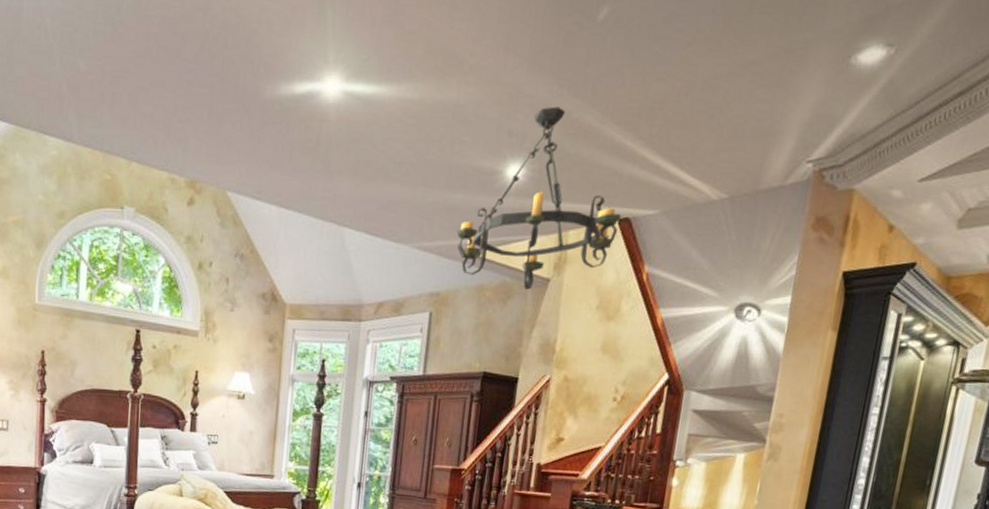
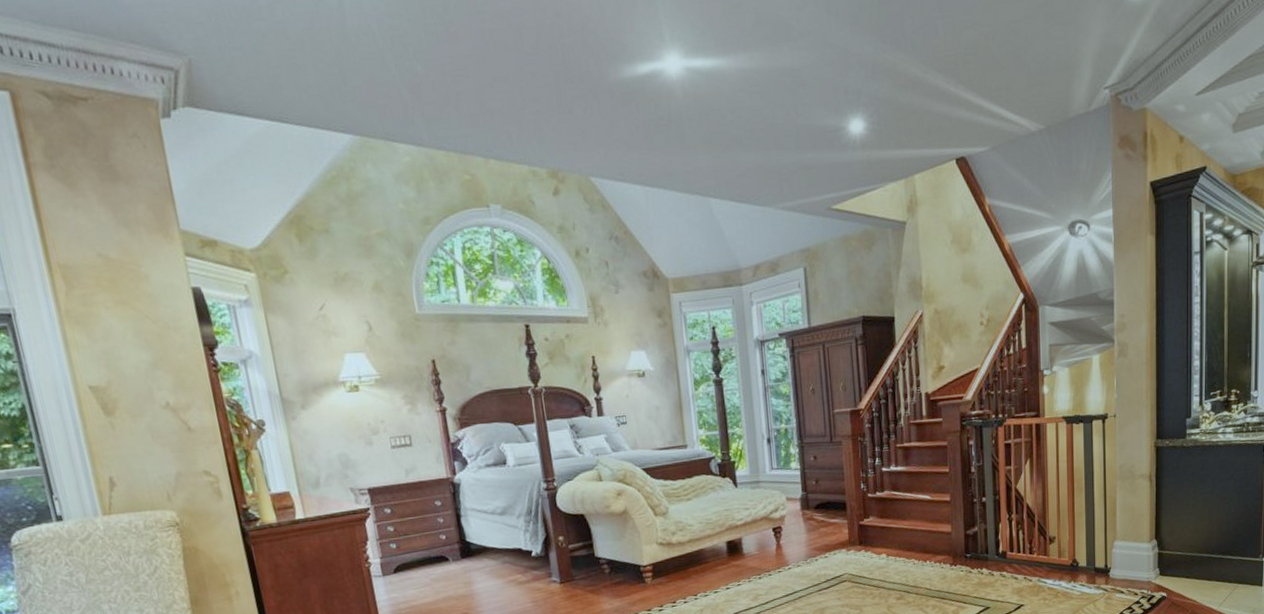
chandelier: present [456,106,622,290] -> none [814,61,958,234]

